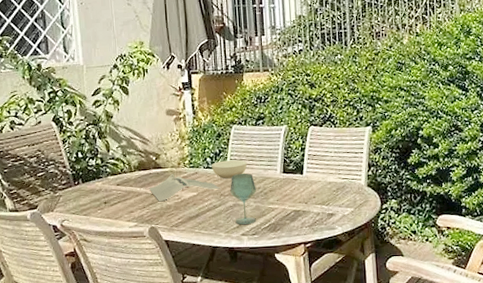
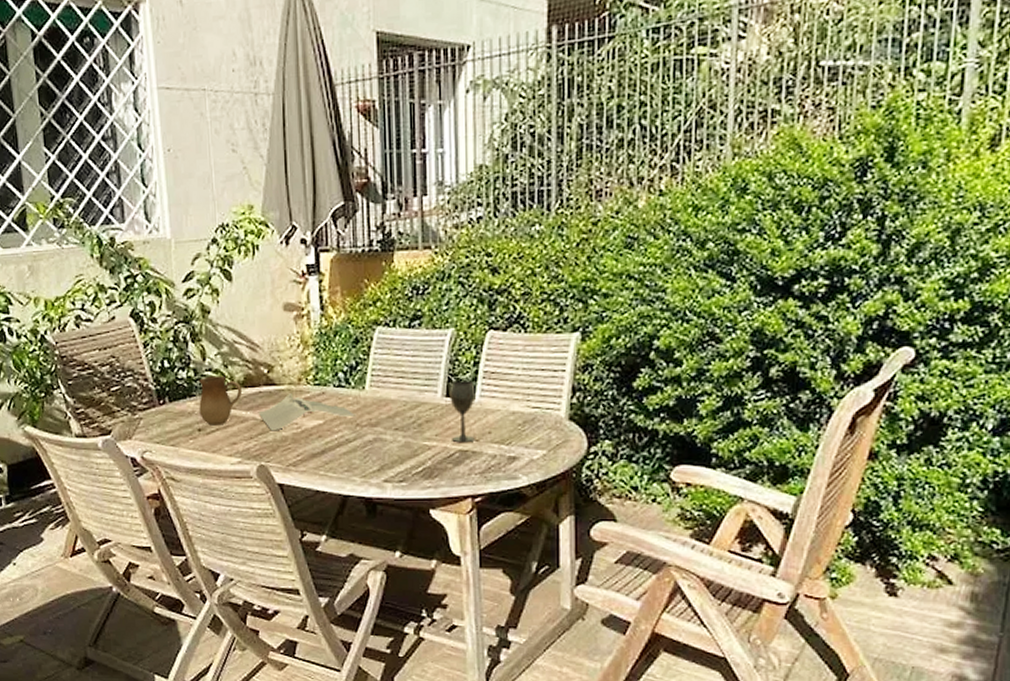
ceramic jug: none [104,162,137,199] -> present [198,375,243,426]
bowl: present [211,159,248,179] -> none [344,376,395,403]
wine glass: present [230,173,256,224] -> none [370,396,407,467]
wine glass: none [285,161,304,205] -> present [450,380,476,443]

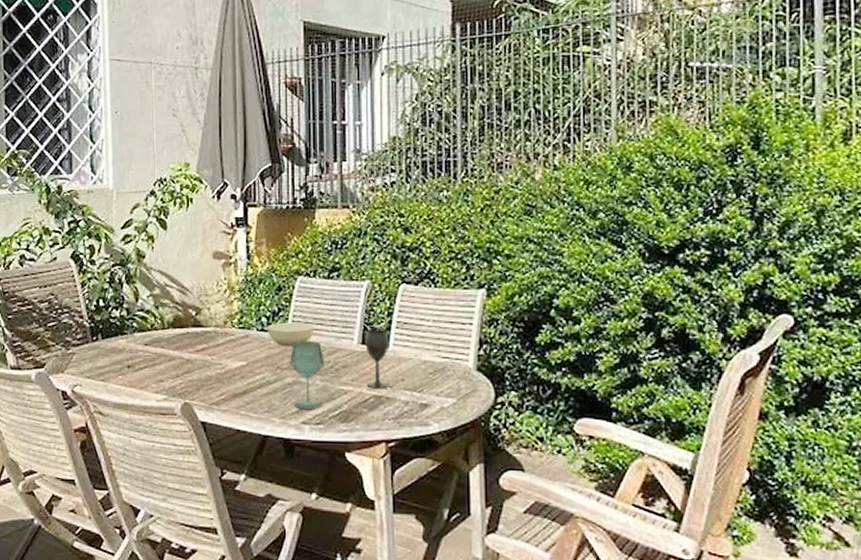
ceramic jug: present [198,375,243,426] -> none [130,316,172,363]
napkin: present [258,393,355,431] -> none [185,335,276,371]
bowl: none [344,376,395,403] -> present [267,322,315,347]
wine glass: none [370,396,407,467] -> present [290,341,325,409]

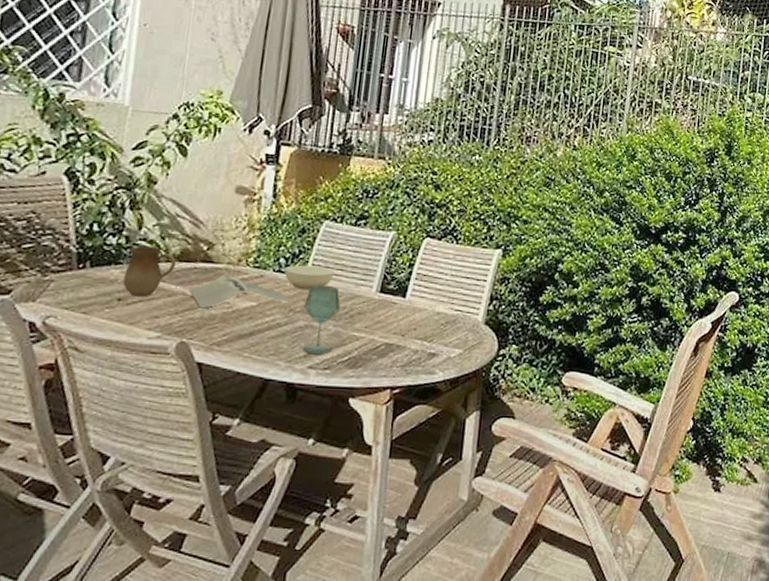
ceramic jug: none [130,316,172,363] -> present [123,245,177,297]
napkin: none [185,335,276,371] -> present [188,273,290,309]
wine glass: present [365,330,389,389] -> none [380,279,407,337]

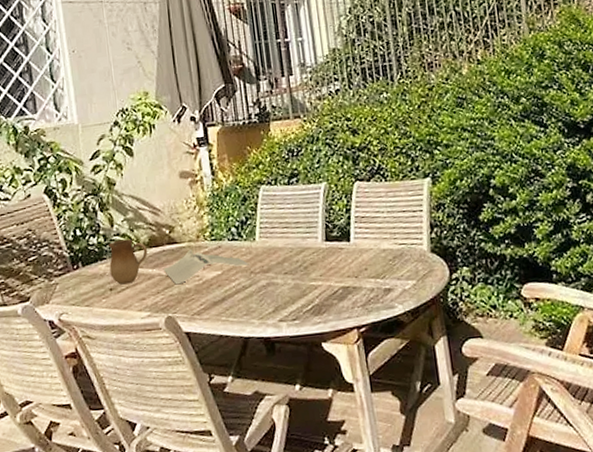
bowl: present [284,264,335,291] -> none [237,227,281,253]
wine glass: present [303,285,341,354] -> none [261,244,296,308]

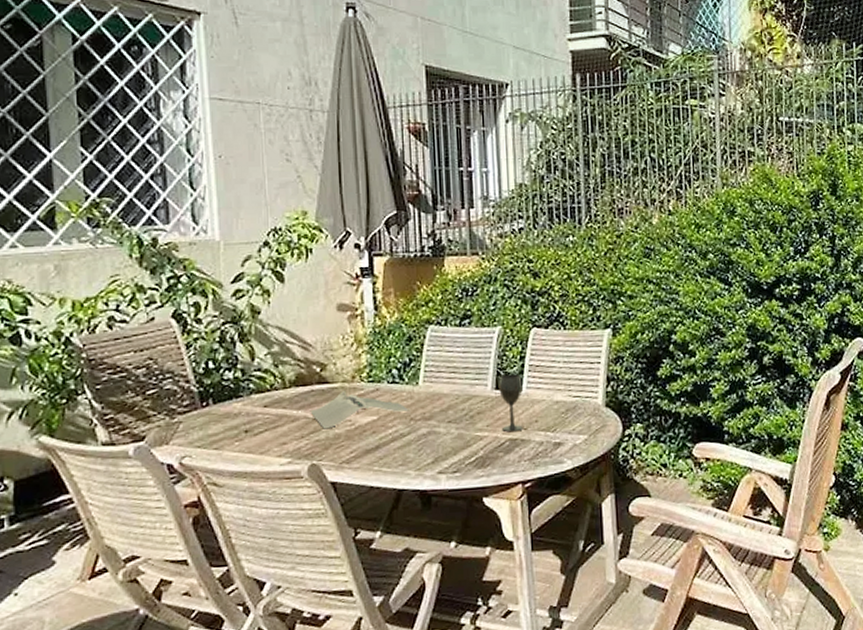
ceramic jug: present [107,239,148,285] -> none [245,375,294,427]
wine glass: none [328,225,354,281] -> present [499,374,523,432]

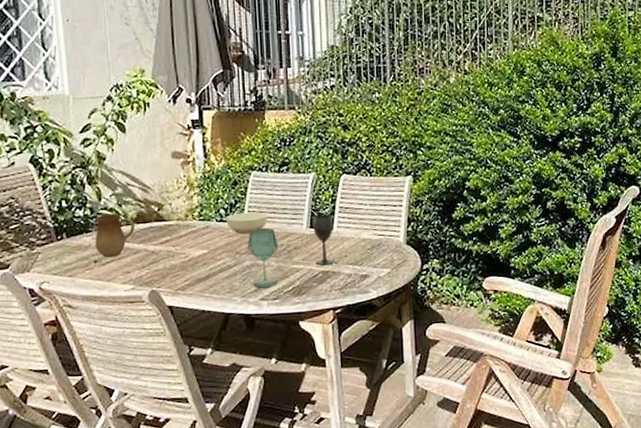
ceramic jug: none [245,375,294,427] -> present [94,213,136,258]
napkin: present [310,391,409,429] -> none [149,228,235,261]
bowl: none [398,371,448,398] -> present [225,212,268,235]
wine glass: none [423,390,459,459] -> present [247,228,279,287]

